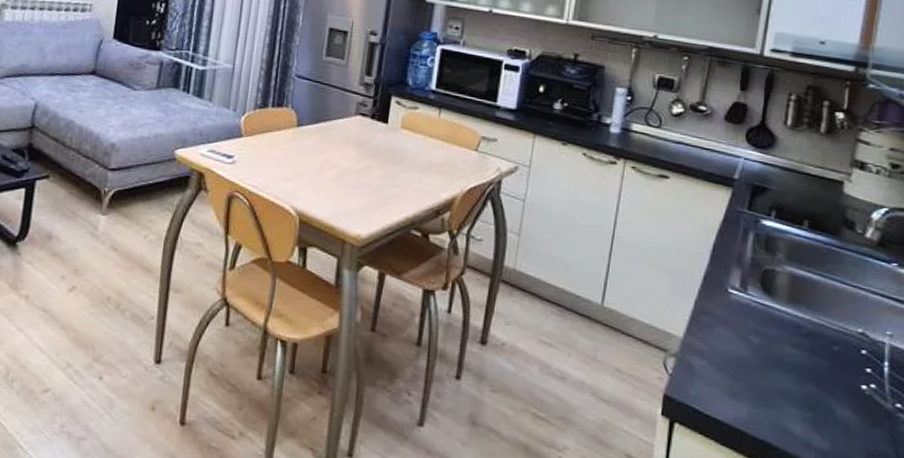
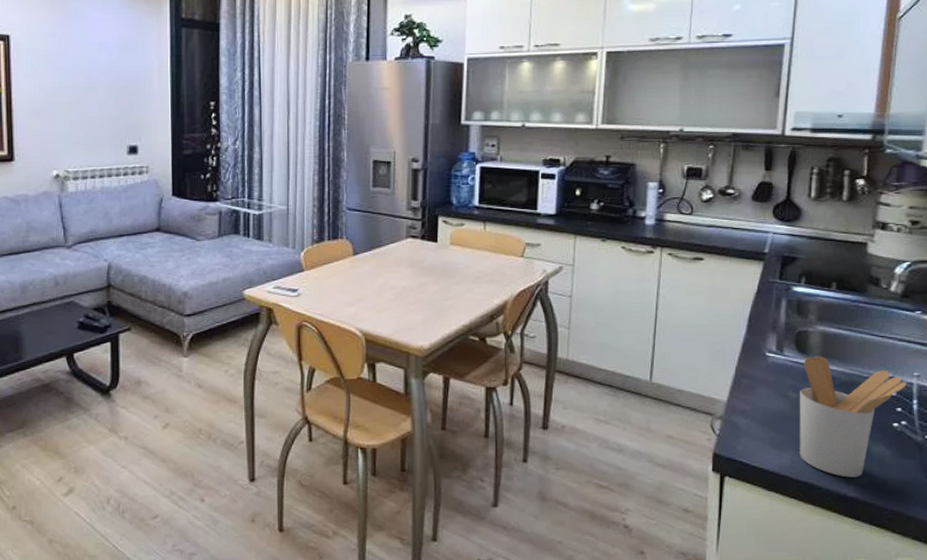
utensil holder: none [758,299,879,442] -> present [799,355,907,478]

